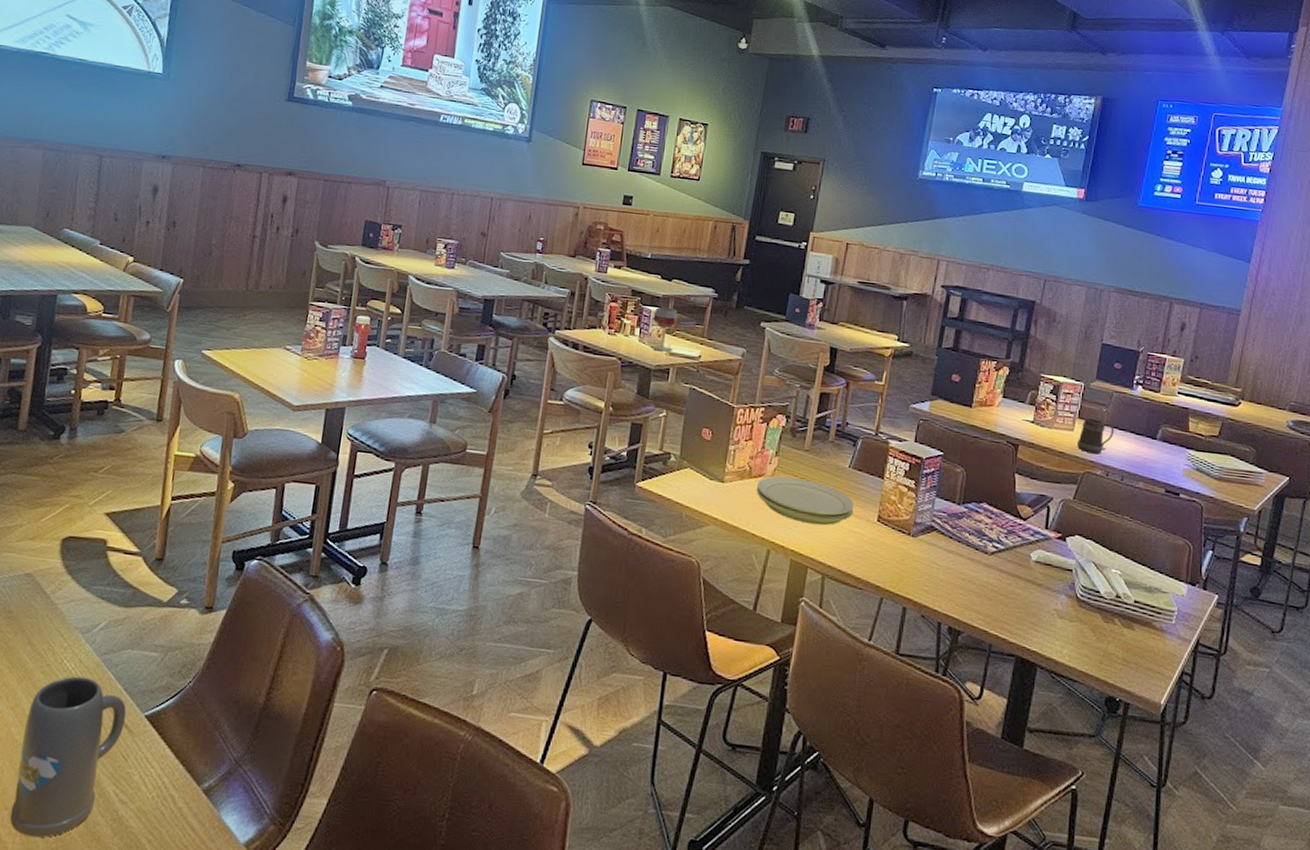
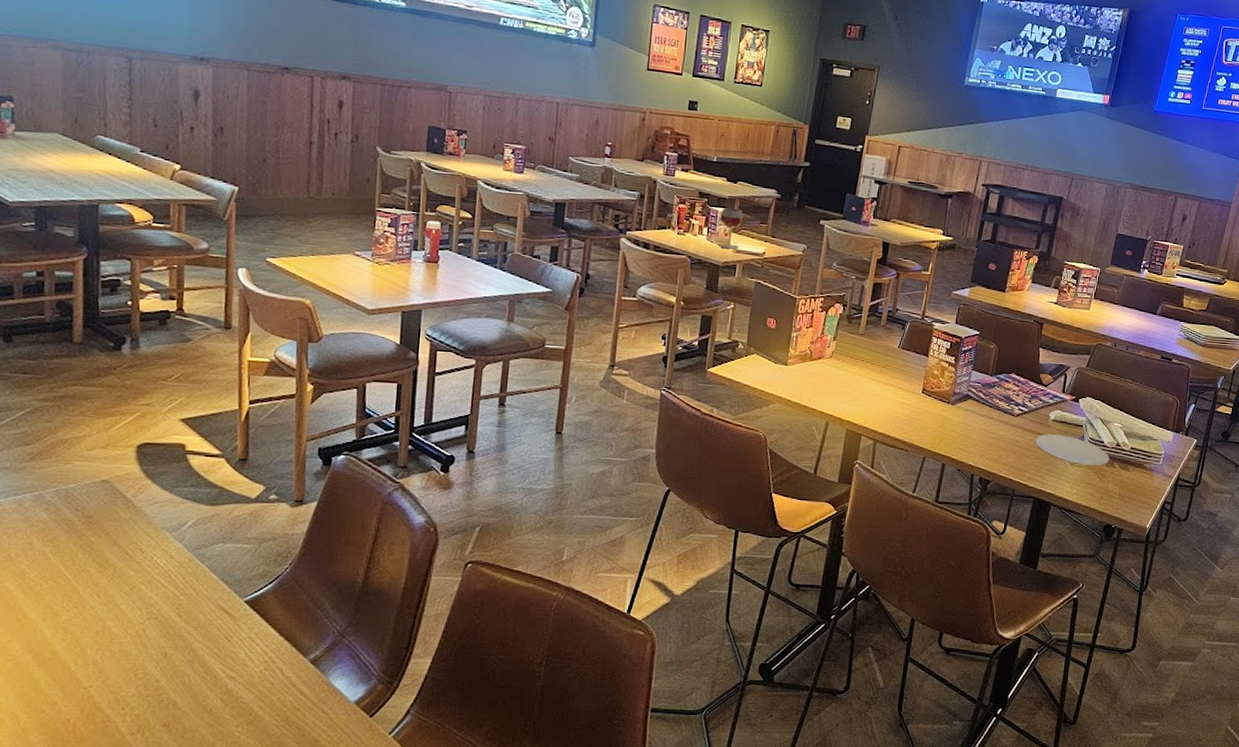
beer mug: present [10,676,127,838] -> none [116,571,225,715]
plate: present [756,476,854,526] -> none [816,357,902,399]
plate: none [1015,578,1109,623] -> present [1035,434,1110,467]
beer mug: present [1077,418,1115,455] -> none [1092,298,1123,329]

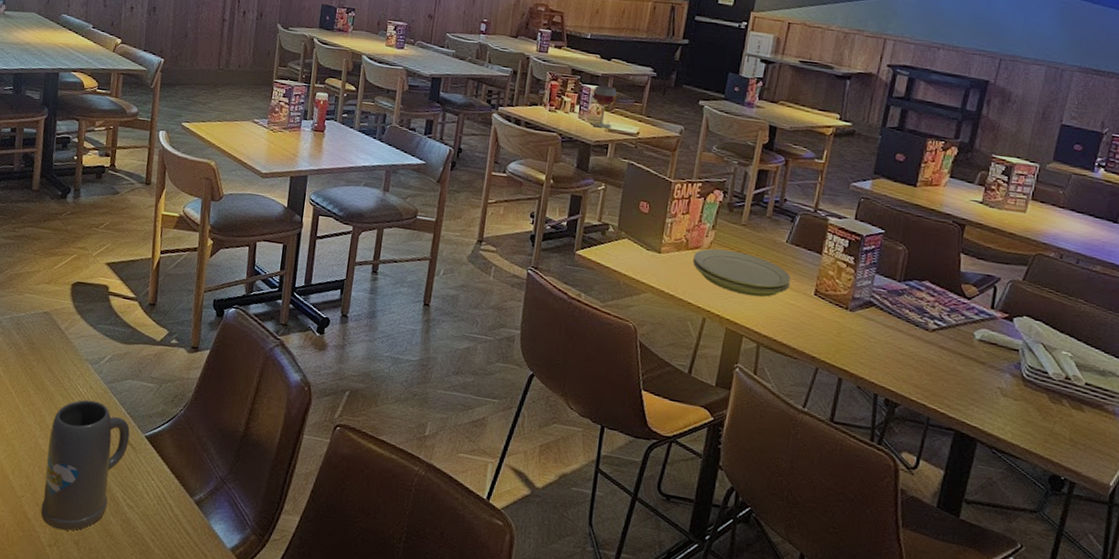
beer mug: none [116,571,225,715] -> present [40,400,130,531]
plate: none [816,357,902,399] -> present [692,248,791,297]
plate: present [1035,434,1110,467] -> none [956,355,1057,403]

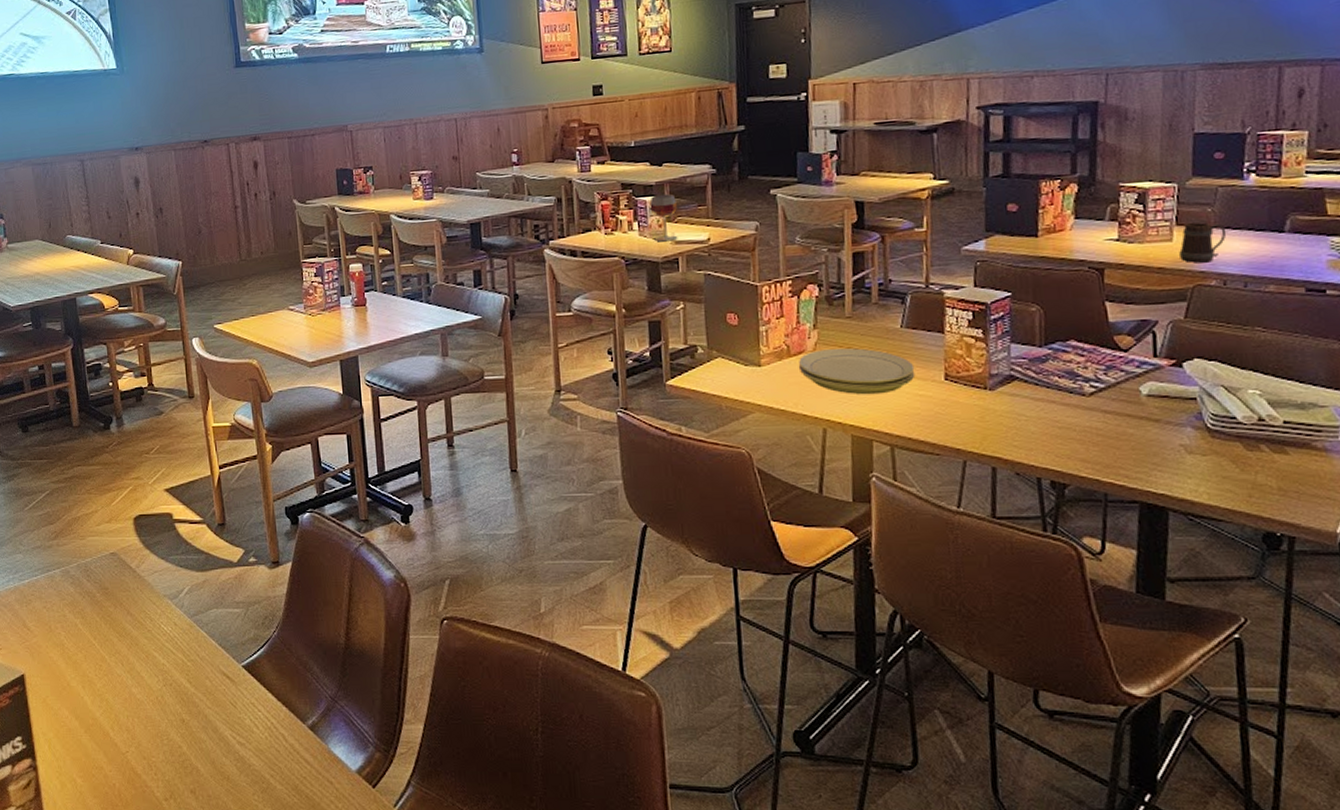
beer mug: present [40,400,130,531] -> none [142,638,226,781]
beer mug: none [1029,200,1071,237] -> present [1179,222,1227,263]

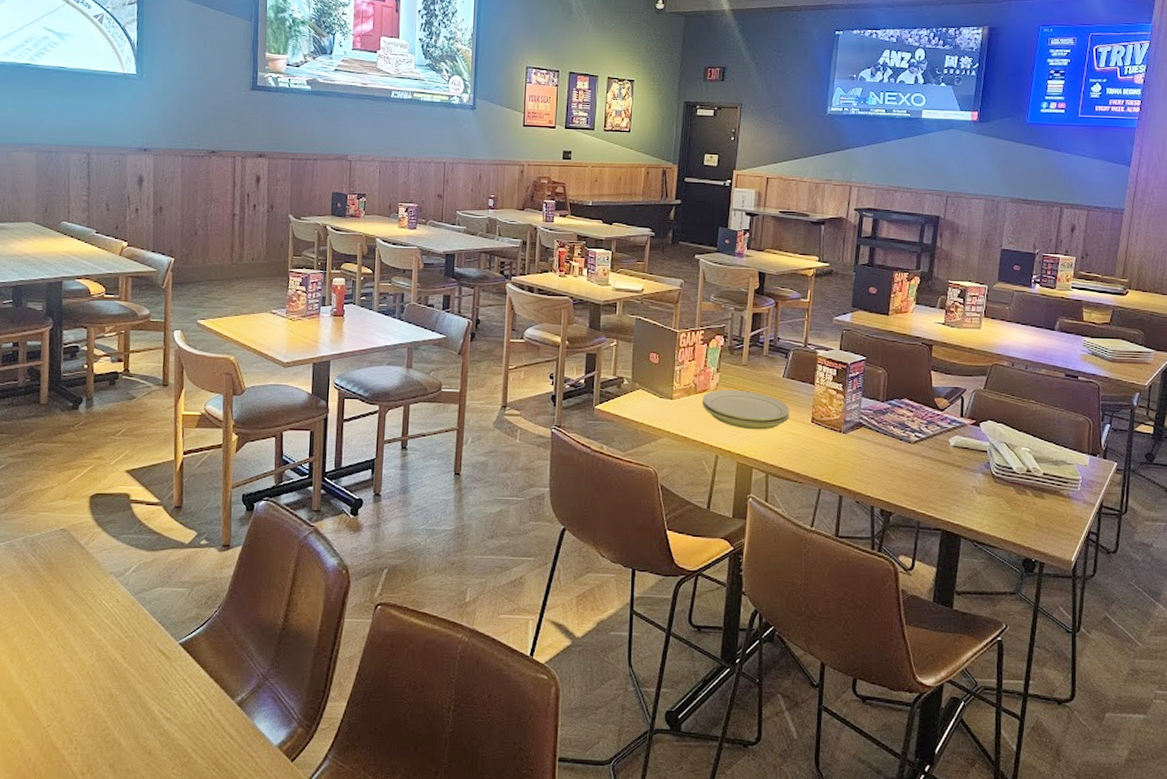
wineglass: present [649,193,678,242] -> none [598,248,620,288]
beer mug: present [1179,222,1227,263] -> none [985,317,1017,348]

